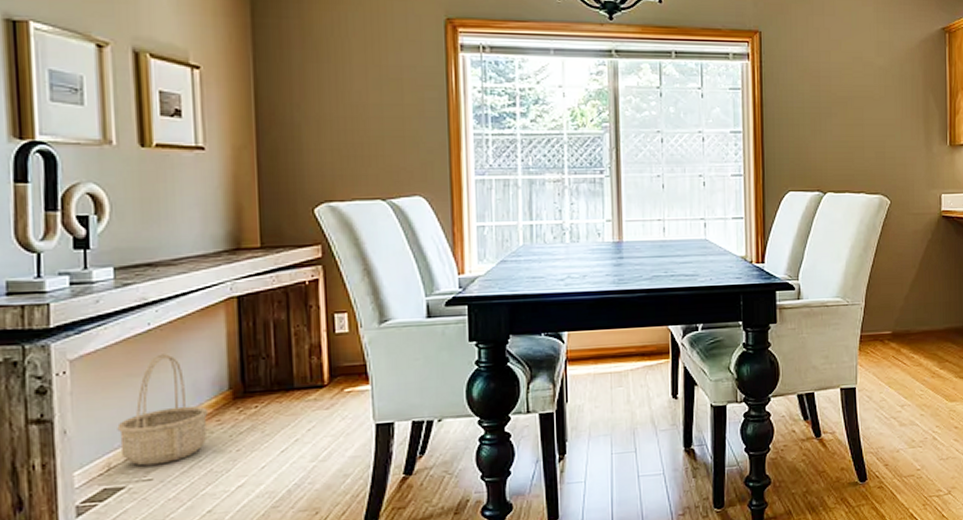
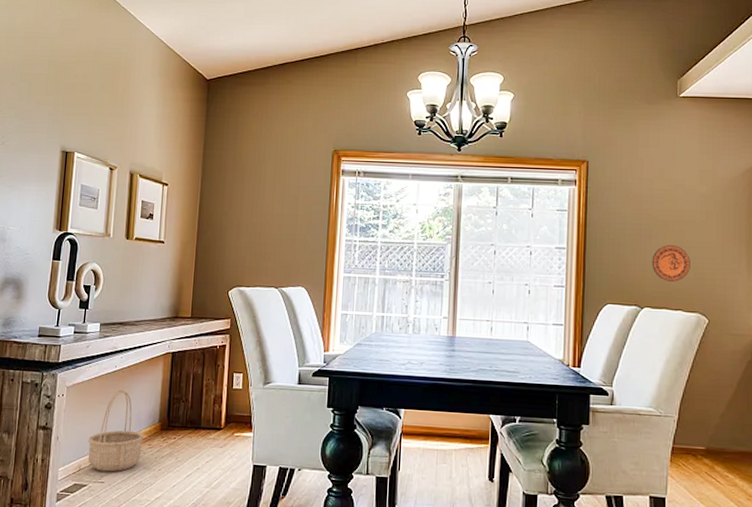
decorative plate: none [832,124,871,163] -> present [651,245,690,282]

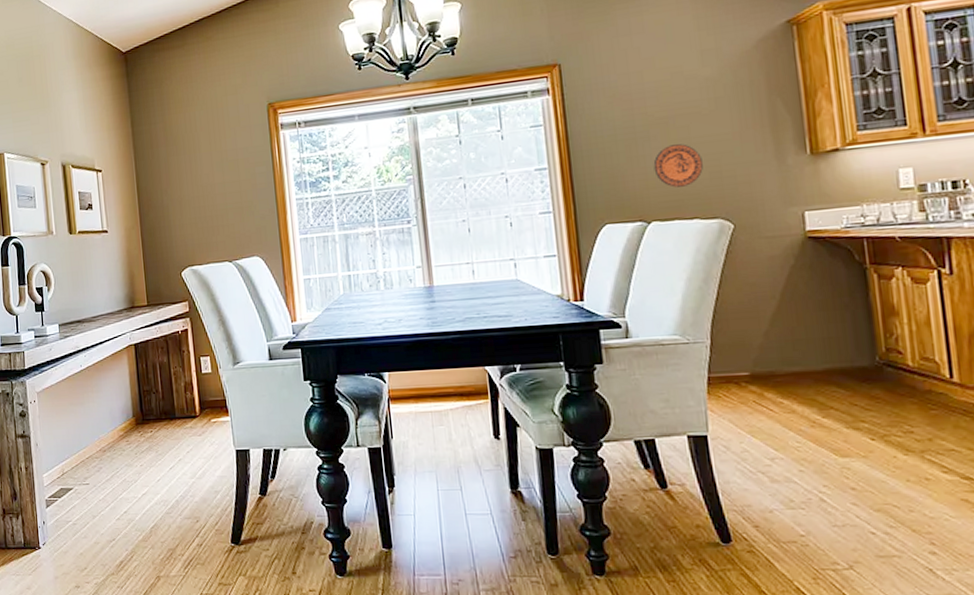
basket: present [88,389,144,472] -> none [66,388,121,473]

